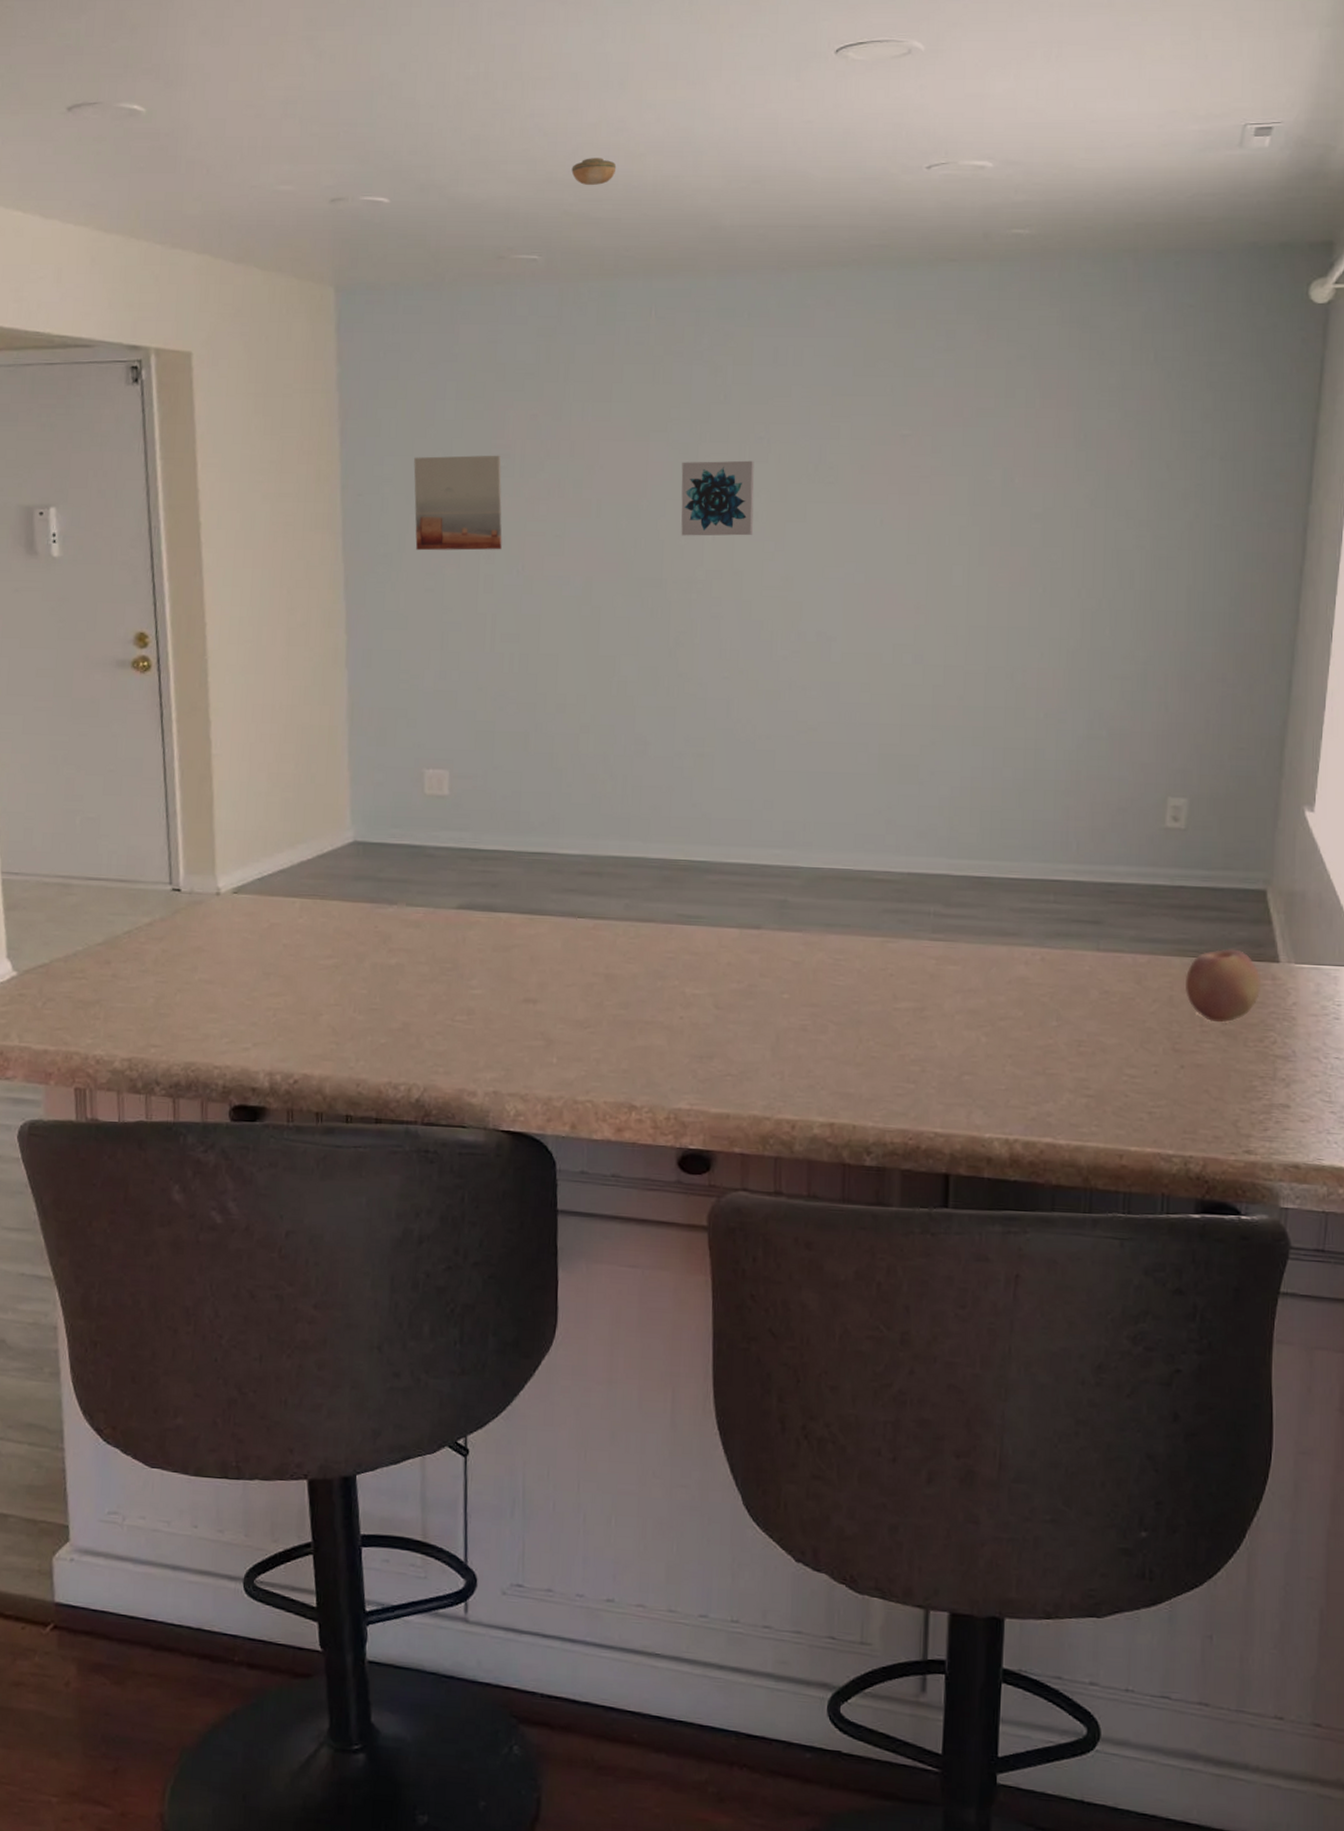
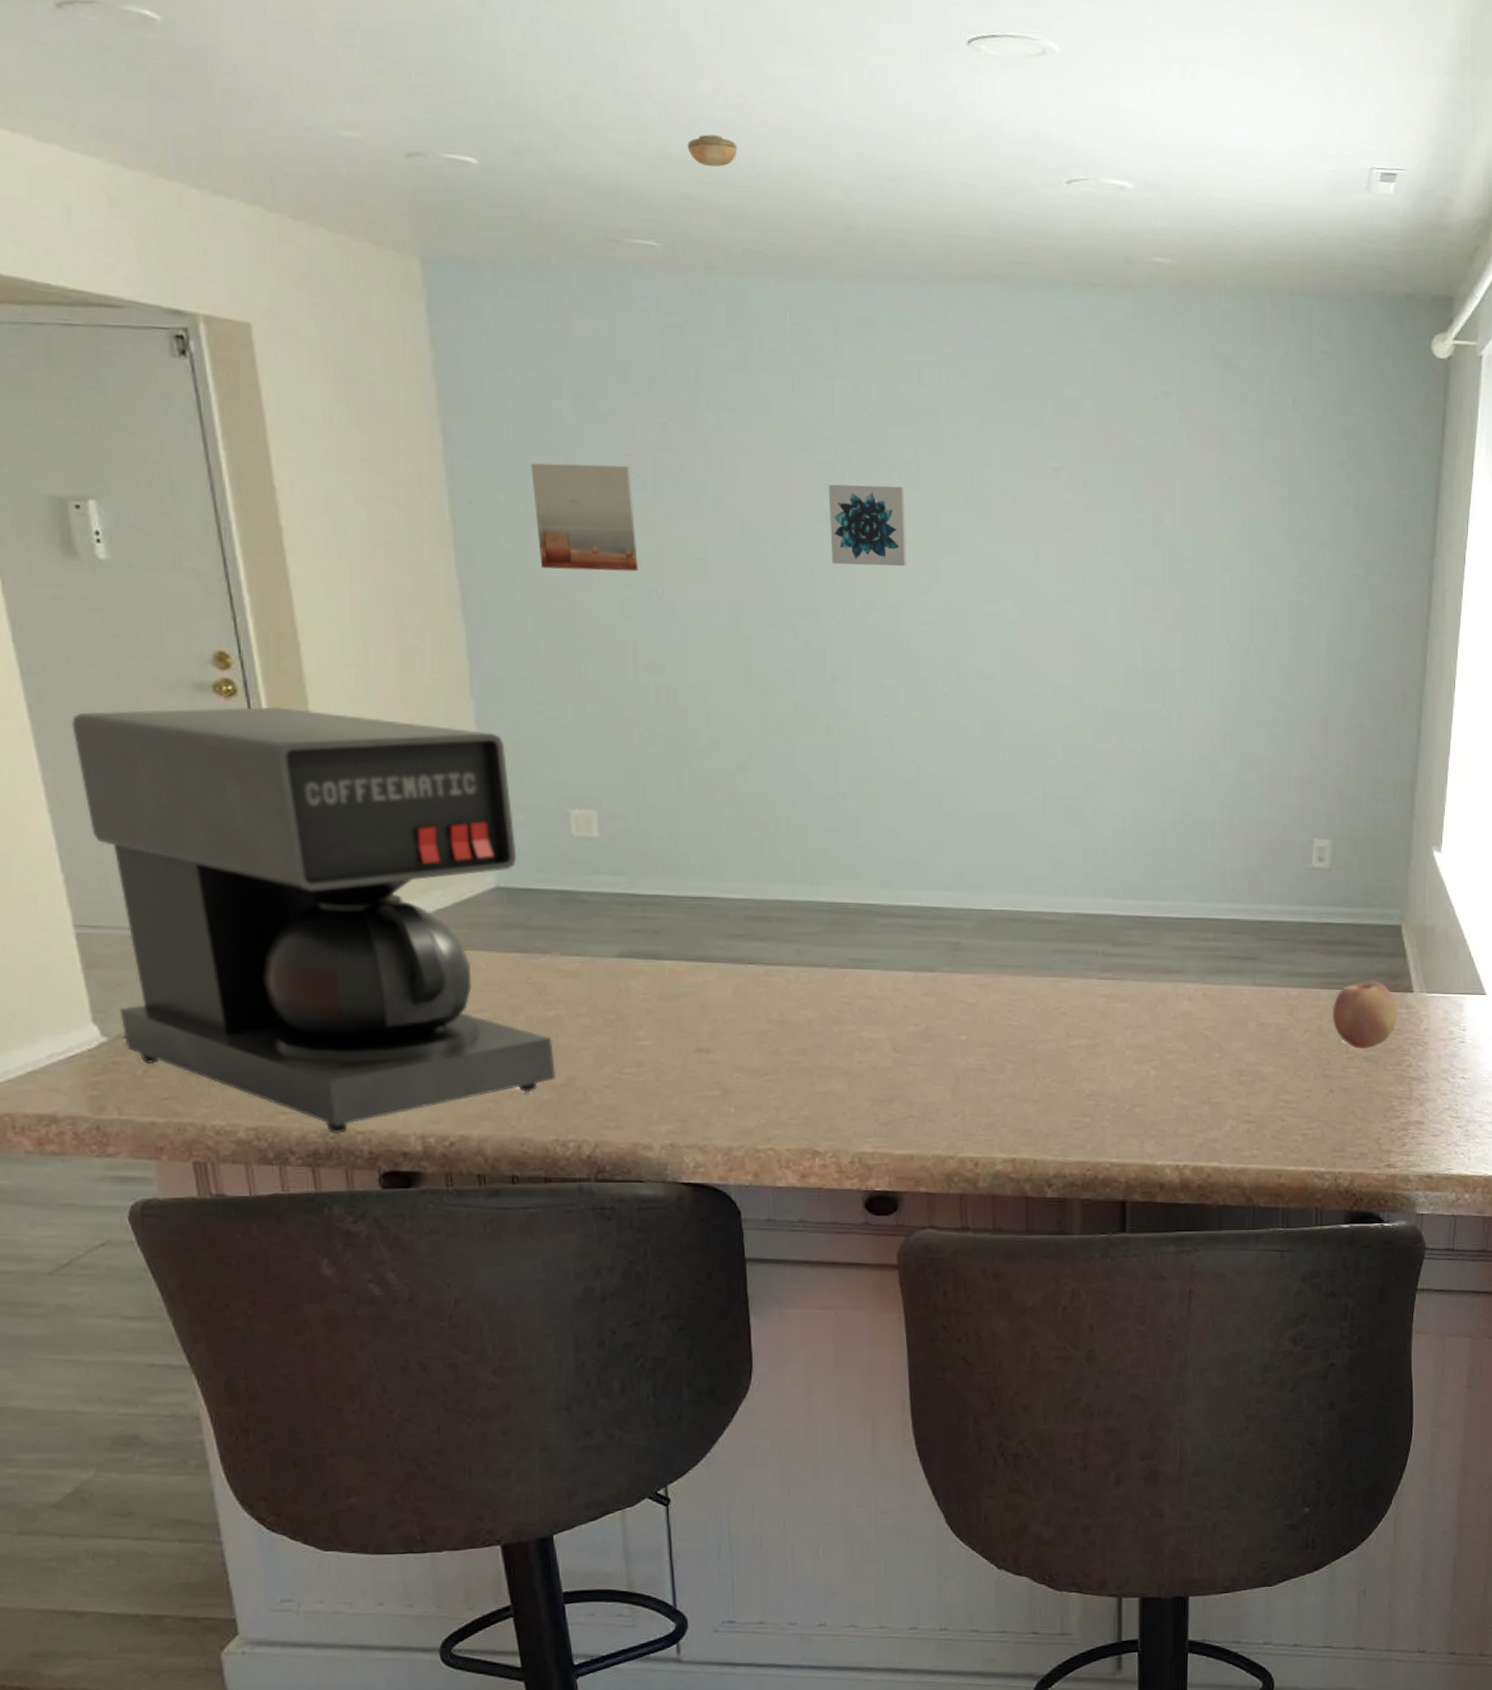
coffee maker: none [17,679,394,1067] -> present [72,706,555,1133]

